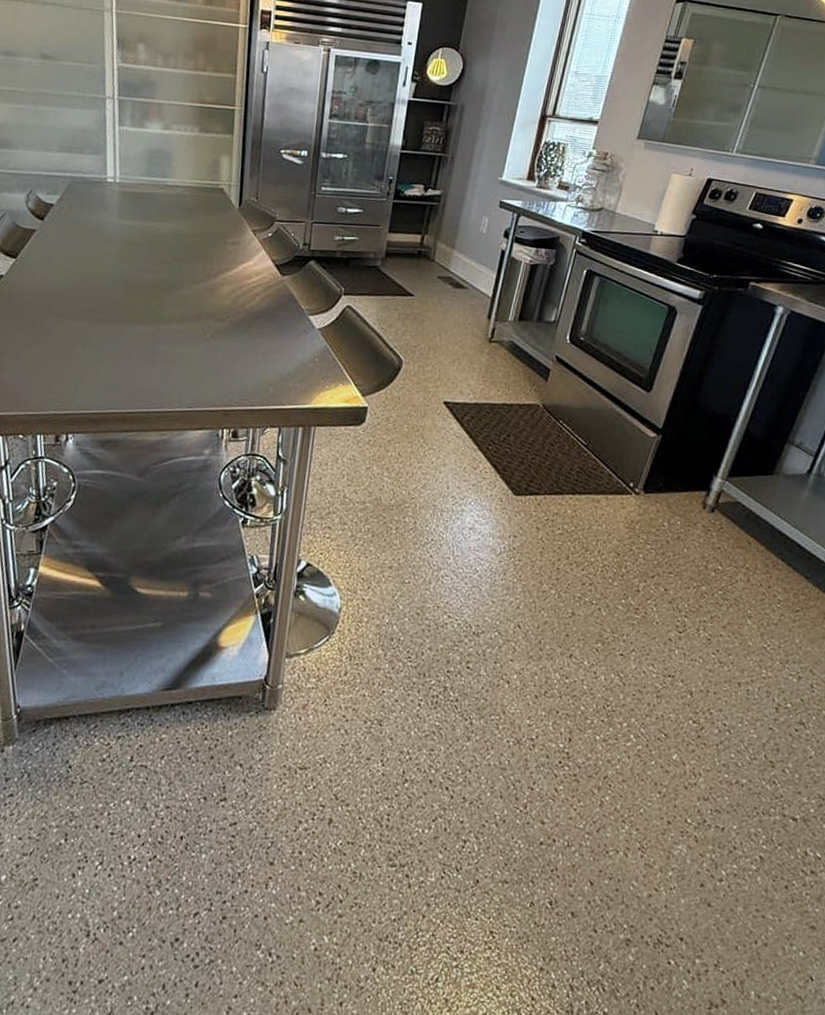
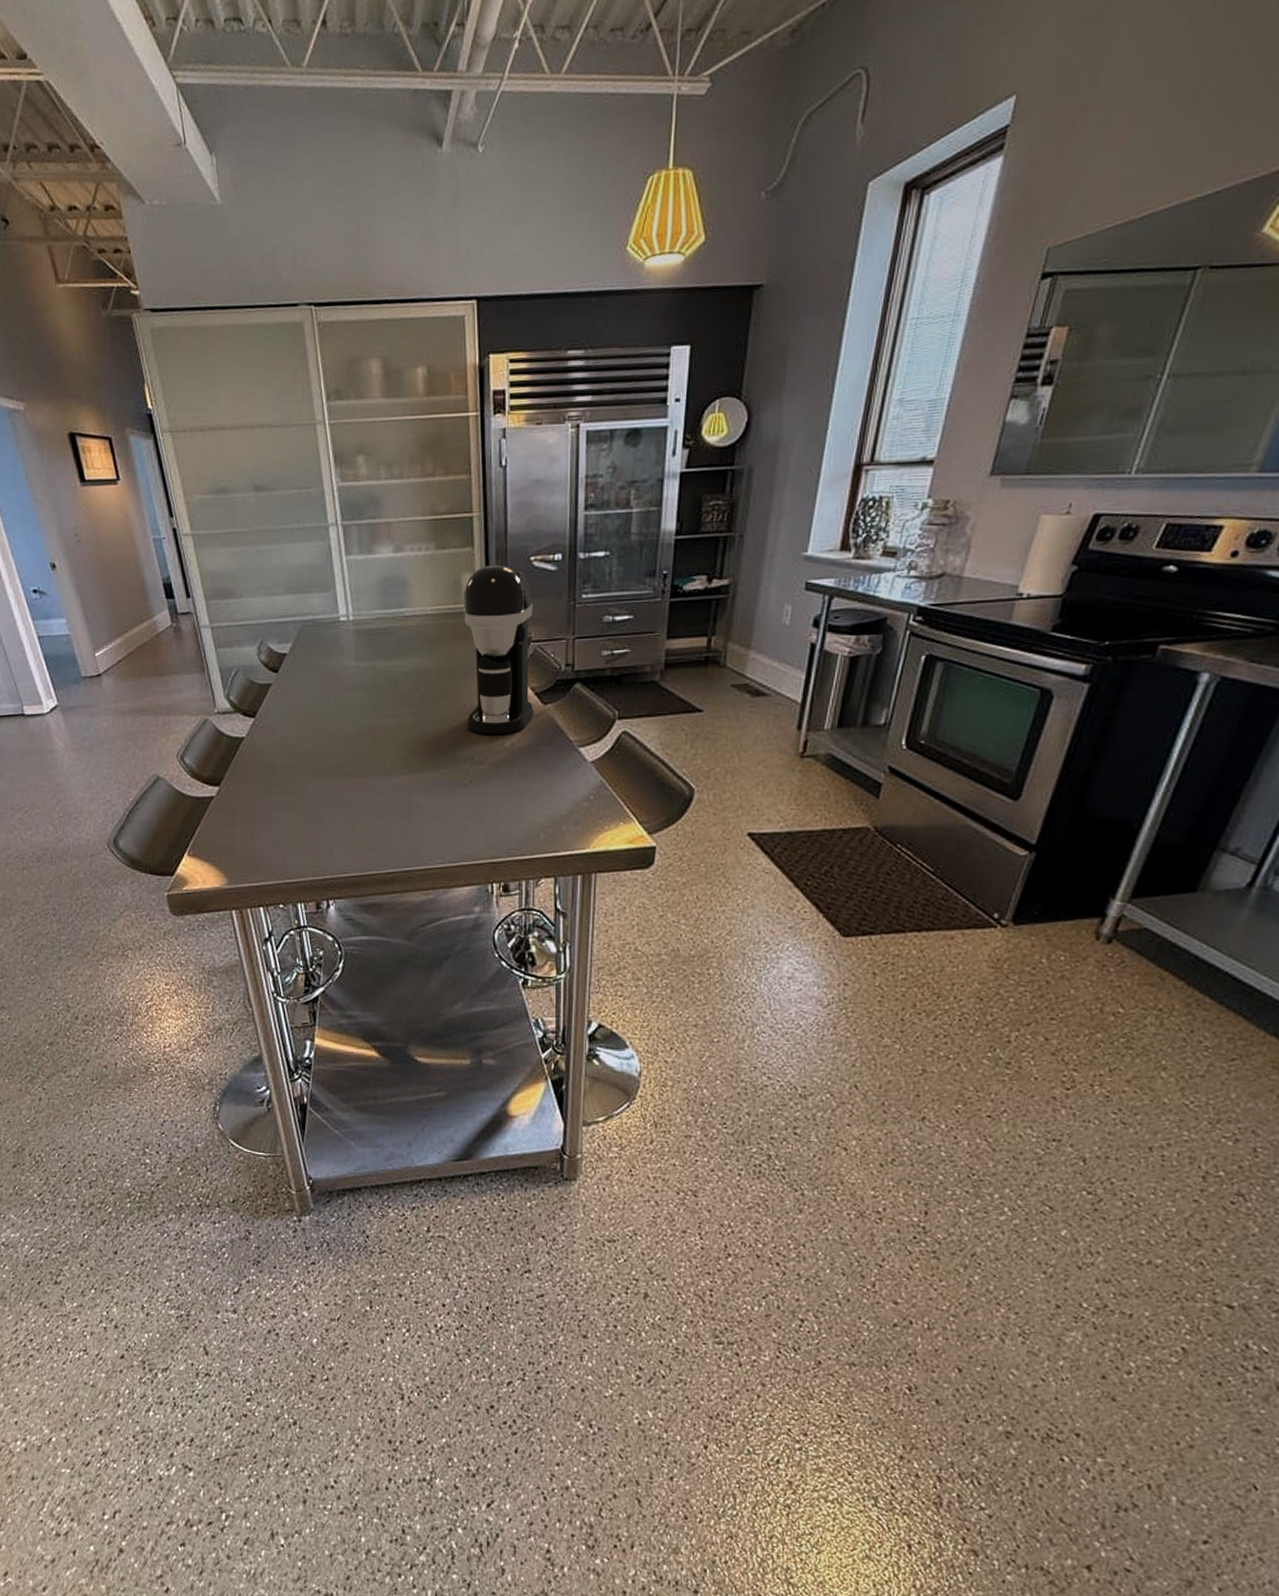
coffee maker: none [213,152,280,298] -> present [464,564,534,735]

